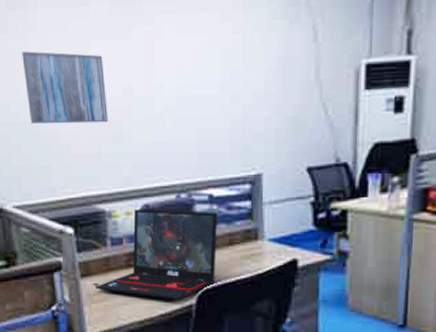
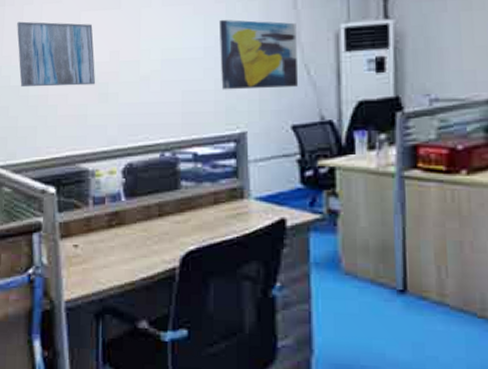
laptop: present [96,209,217,300] -> none [75,167,201,263]
wall art: none [235,52,316,130] -> present [219,19,299,90]

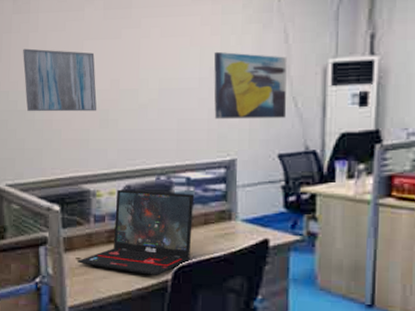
laptop: none [75,167,201,263] -> present [78,189,194,276]

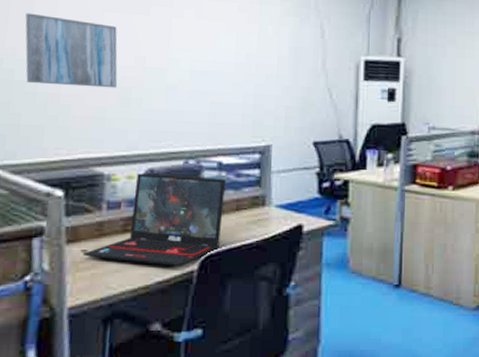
wall art: present [213,51,287,120] -> none [249,39,323,107]

